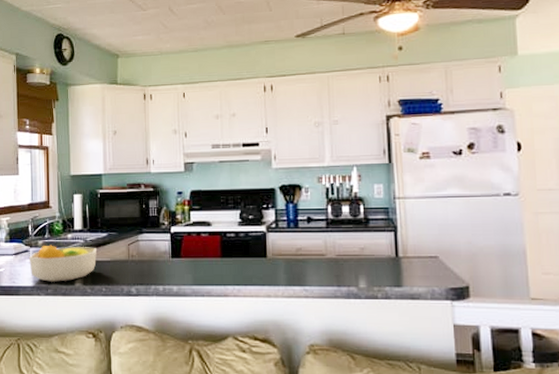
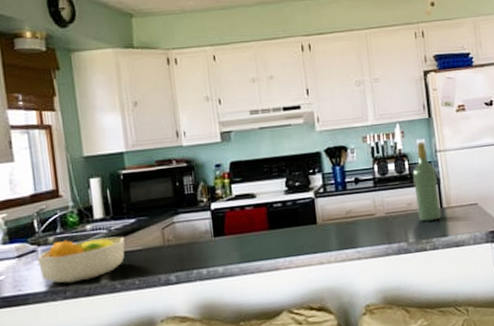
wine bottle: none [368,187,396,269] -> present [412,142,441,222]

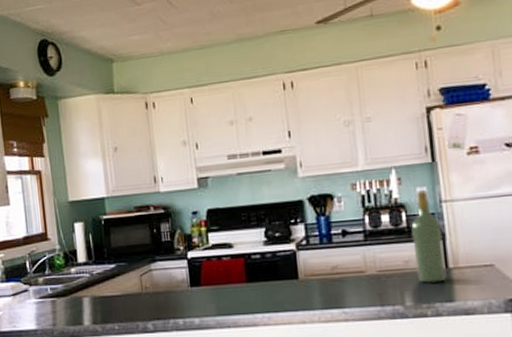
fruit bowl: present [38,236,125,283] -> none [29,280,106,323]

